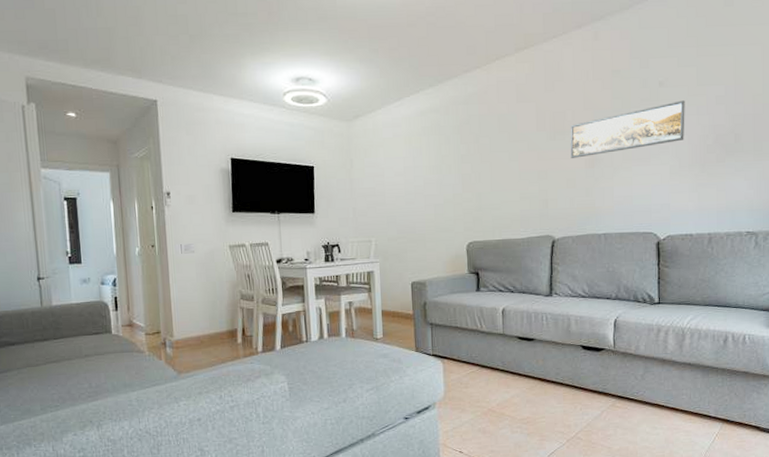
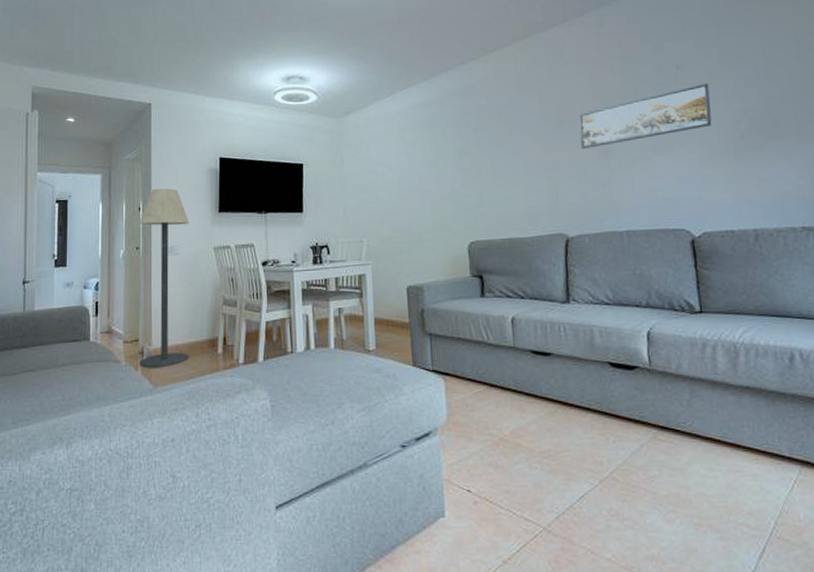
floor lamp: none [153,187,210,358] -> present [139,188,189,368]

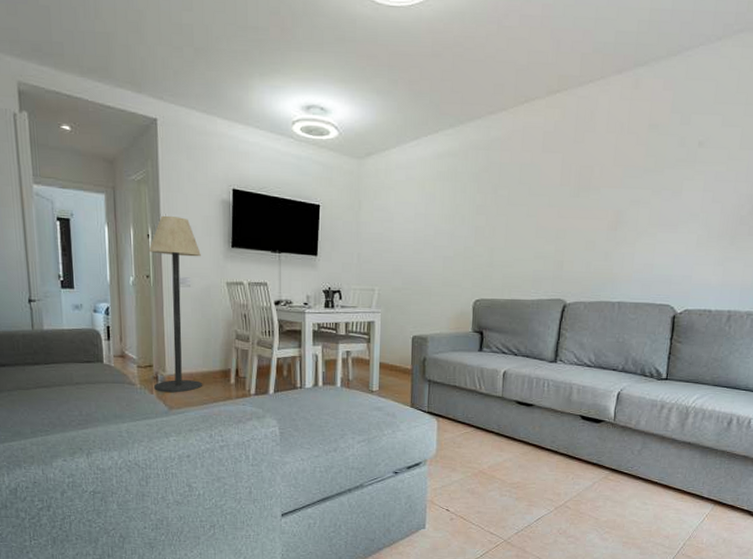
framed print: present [579,83,712,149] -> none [593,164,724,219]

